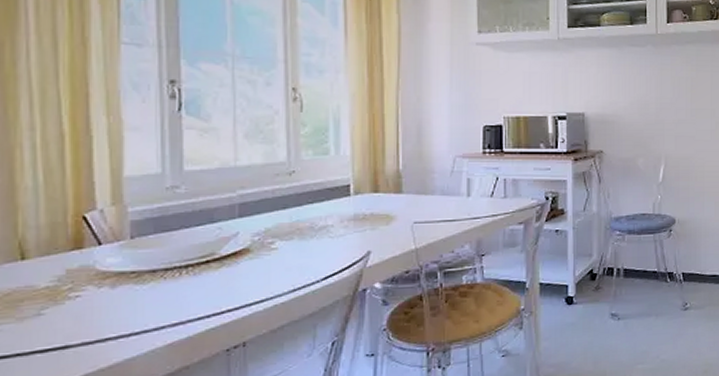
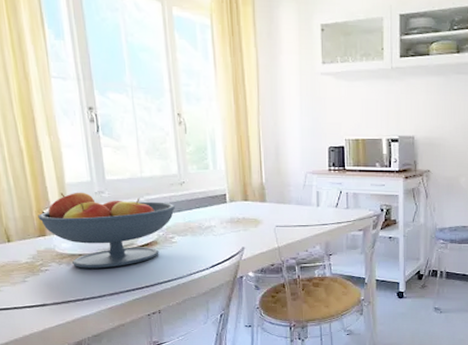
fruit bowl: none [75,187,280,291] -> present [38,192,176,269]

